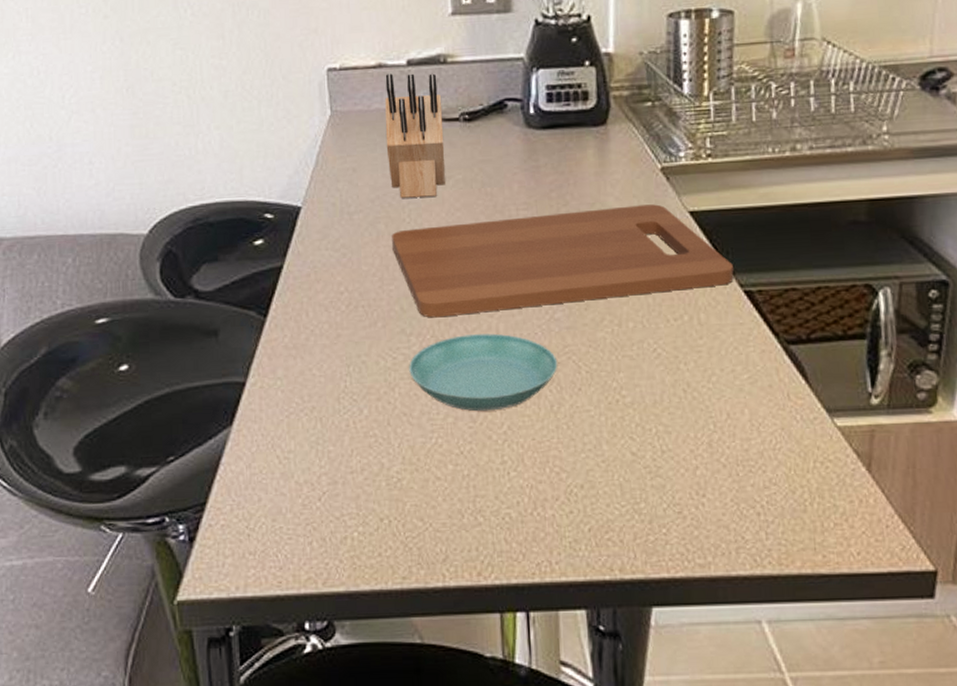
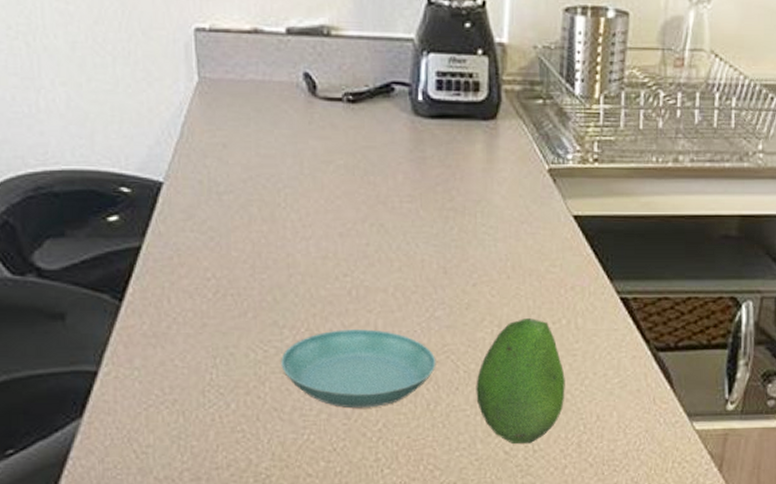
knife block: present [385,73,445,198] -> none [260,41,326,181]
cutting board: present [392,204,734,318] -> none [265,206,612,311]
fruit: none [598,315,692,445] -> present [476,317,565,444]

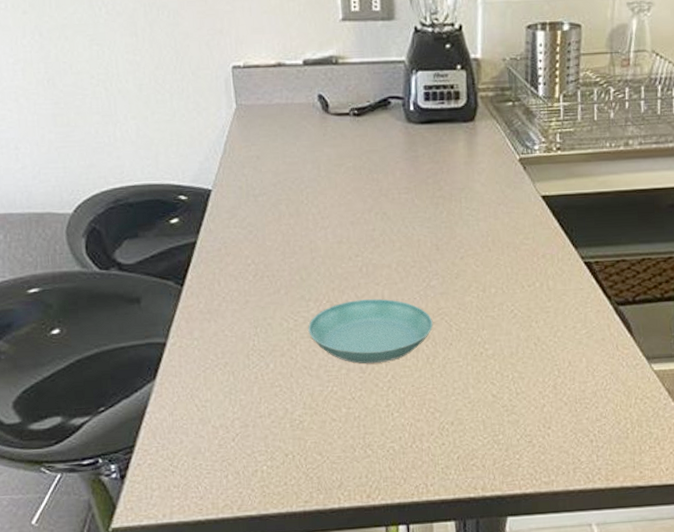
fruit: present [476,317,565,444] -> none [466,282,541,388]

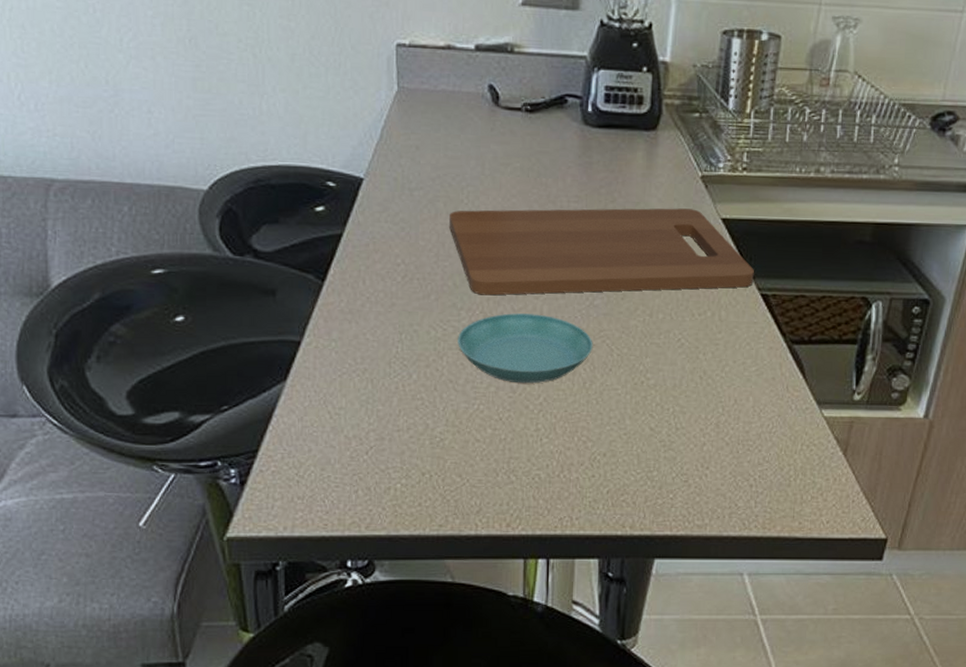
cutting board: none [292,189,576,286] -> present [449,208,754,296]

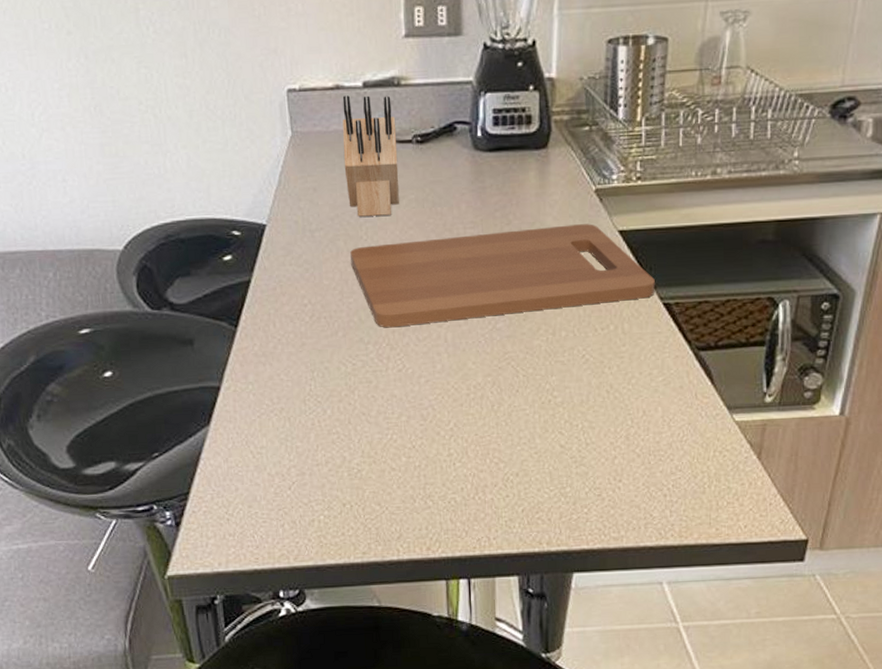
knife block: none [450,56,506,181] -> present [342,95,399,217]
saucer: present [458,313,593,384] -> none [367,342,499,411]

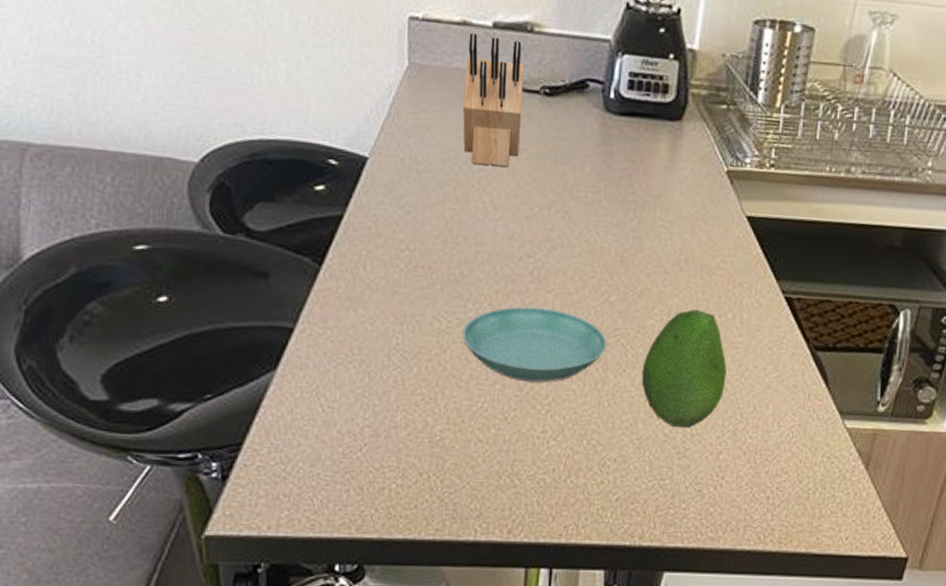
cutting board: present [350,224,655,328] -> none [458,196,779,290]
saucer: none [367,342,499,411] -> present [462,307,607,383]
fruit: none [534,325,614,439] -> present [641,309,727,429]

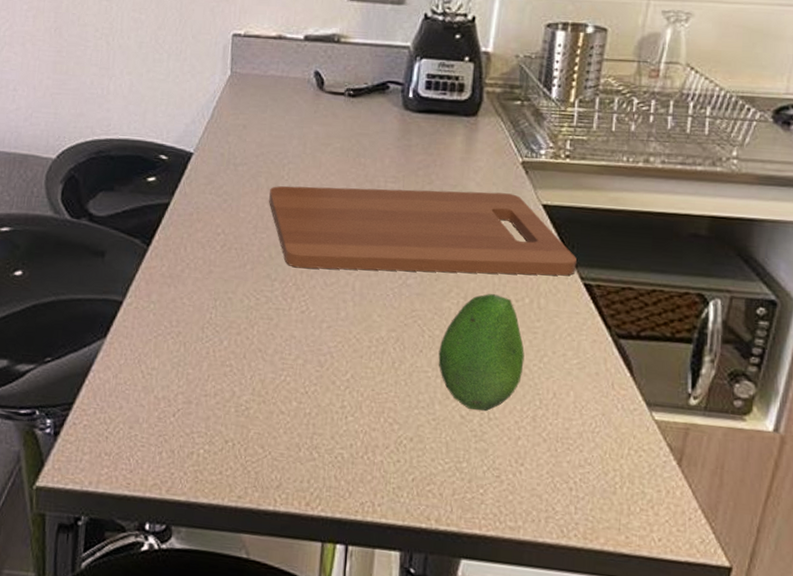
cutting board: none [458,196,779,290] -> present [269,186,577,276]
knife block: present [462,33,525,167] -> none [275,45,332,160]
saucer: present [462,307,607,383] -> none [269,287,405,359]

